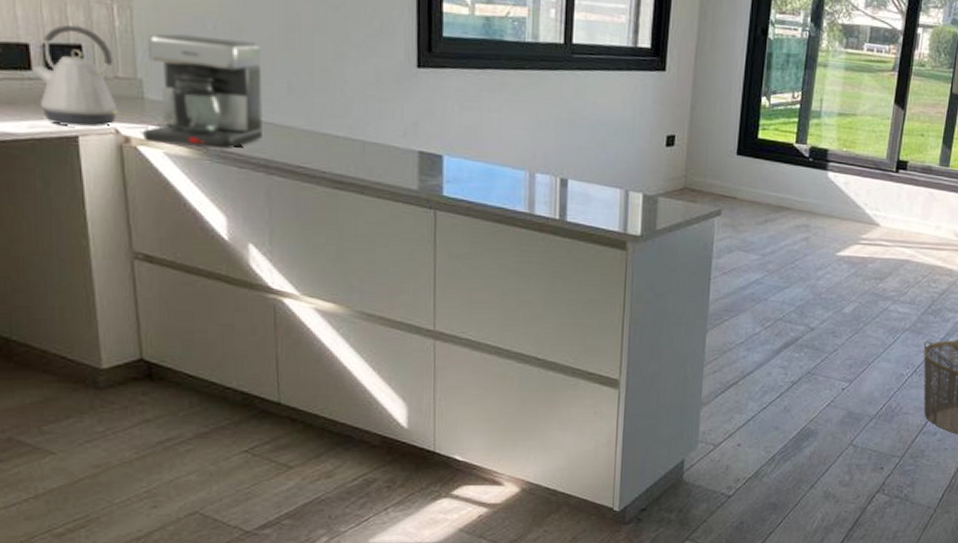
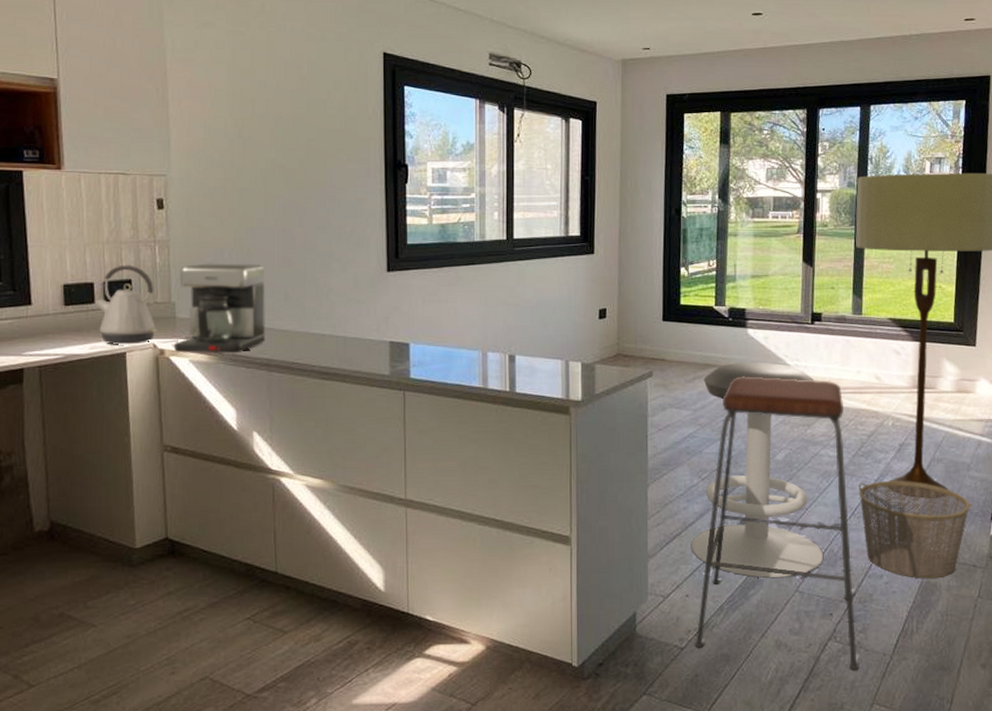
bar stool: none [741,222,919,522] -> present [693,376,859,671]
bar stool: none [747,207,892,431] -> present [690,363,824,578]

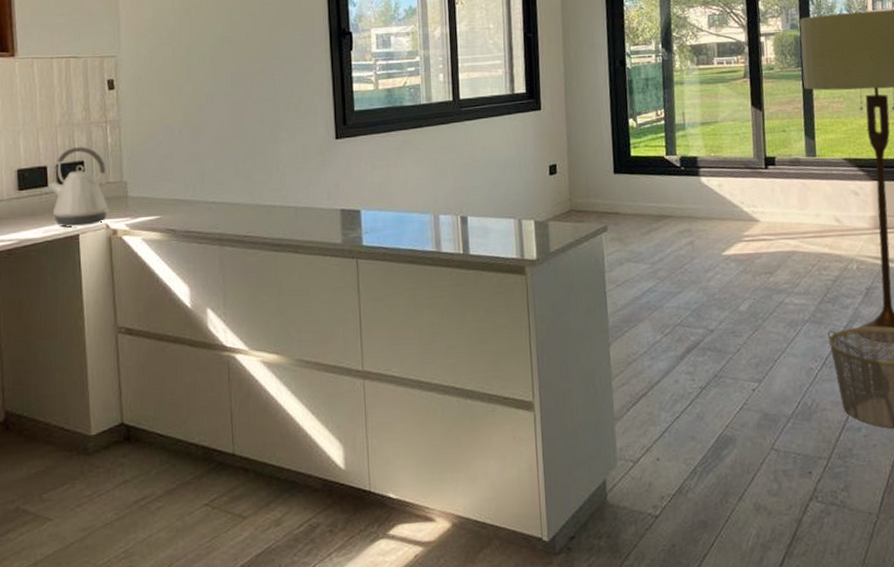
coffee maker: present [174,263,266,354] -> none [127,138,217,232]
bar stool: present [690,363,824,578] -> none [658,210,798,437]
bar stool: present [693,376,859,671] -> none [668,225,844,533]

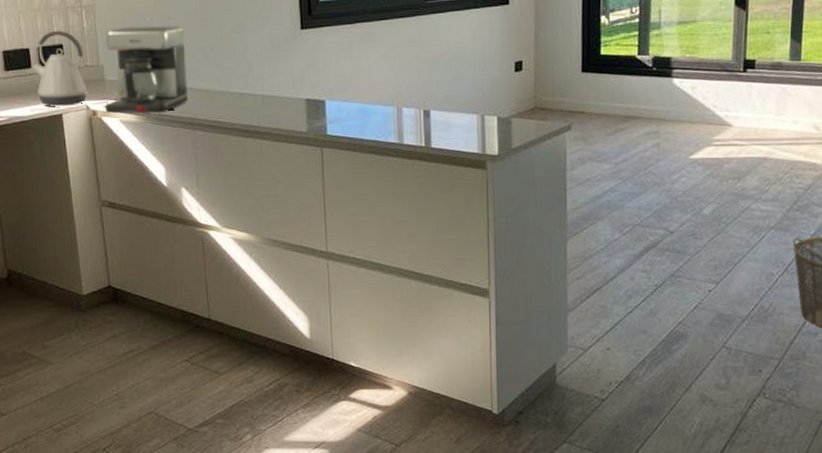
coffee maker: none [127,138,217,232] -> present [105,25,188,114]

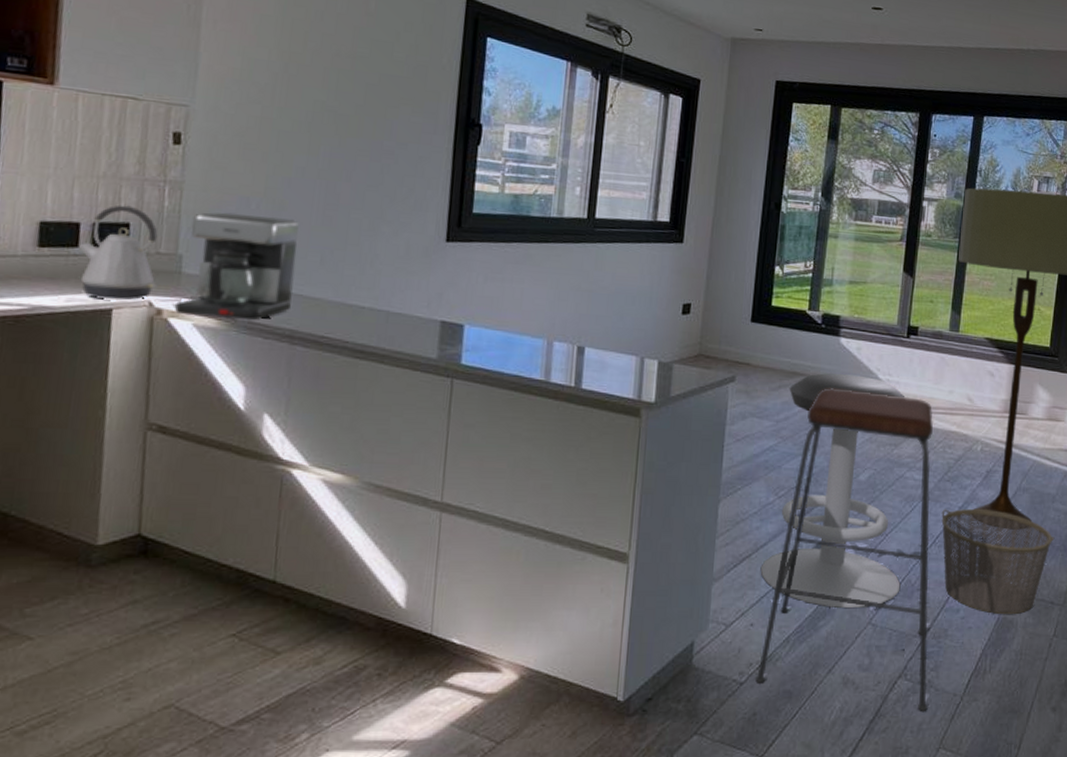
bar stool: none [611,114,753,334] -> present [760,373,905,609]
bar stool: none [615,128,789,428] -> present [754,388,933,712]

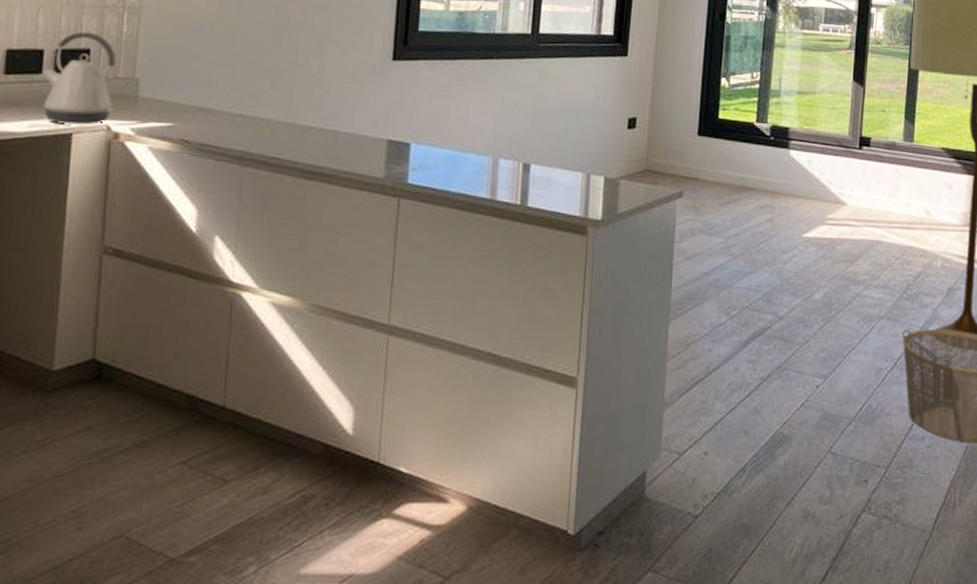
coffee maker: present [175,212,299,321] -> none [131,36,250,143]
bar stool: present [754,388,933,712] -> none [710,202,894,550]
bar stool: present [760,373,905,609] -> none [713,187,861,437]

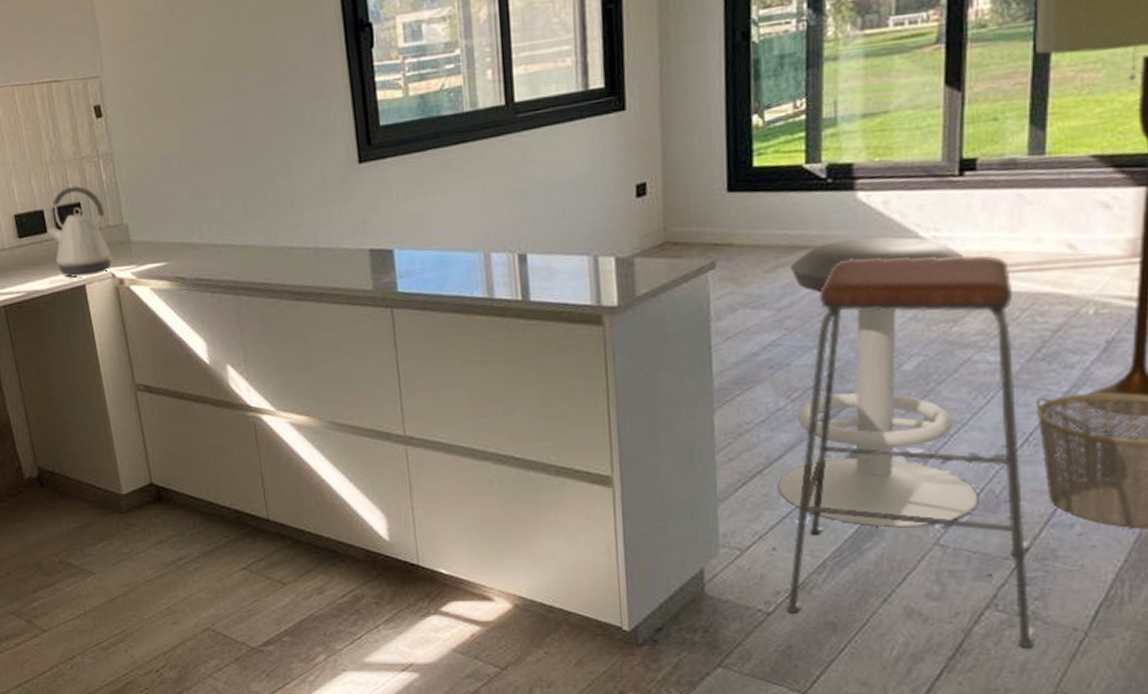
bar stool: none [710,202,894,550] -> present [785,255,1034,650]
bar stool: none [713,187,861,437] -> present [777,237,979,528]

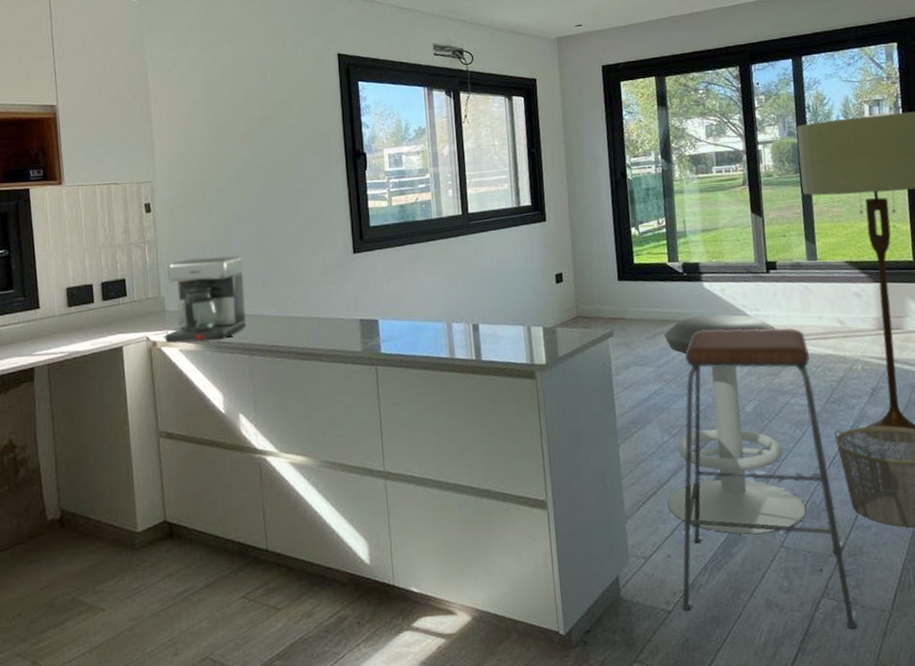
kettle: present [46,185,115,277] -> none [93,265,151,340]
coffee maker: none [127,170,228,281] -> present [165,255,246,344]

